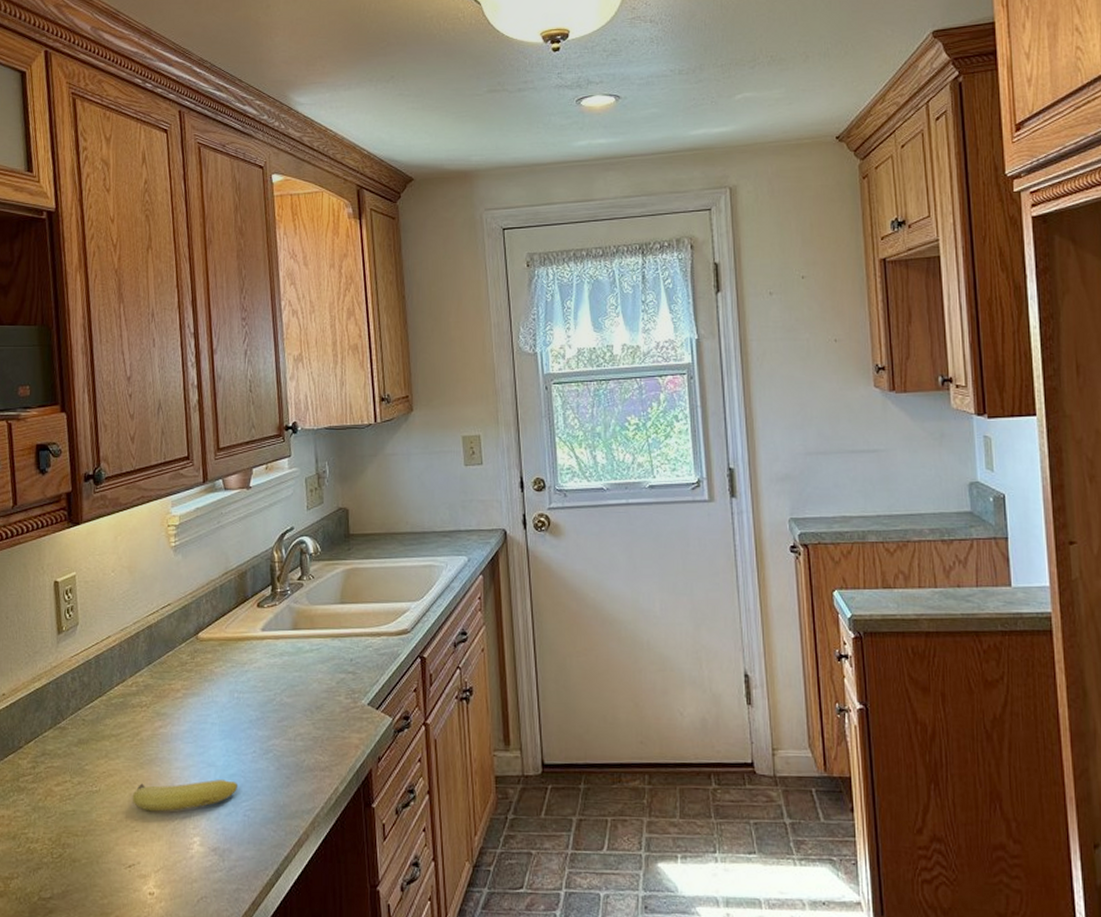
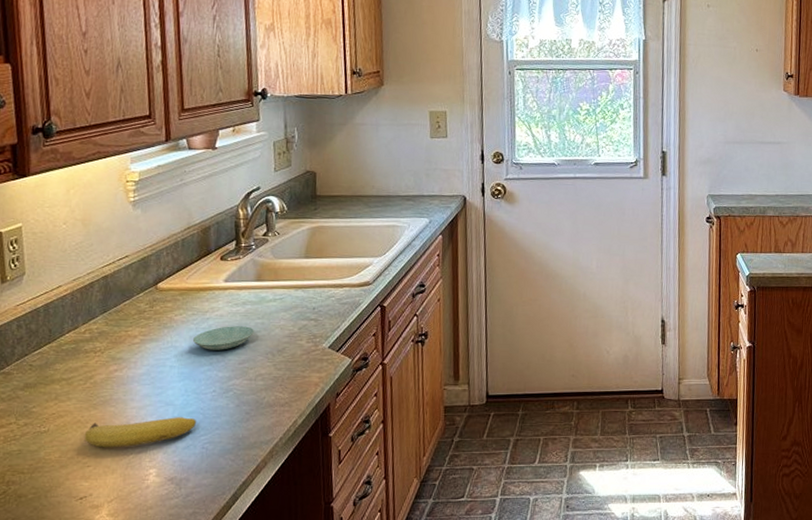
saucer: none [232,679,292,707] -> present [192,326,254,350]

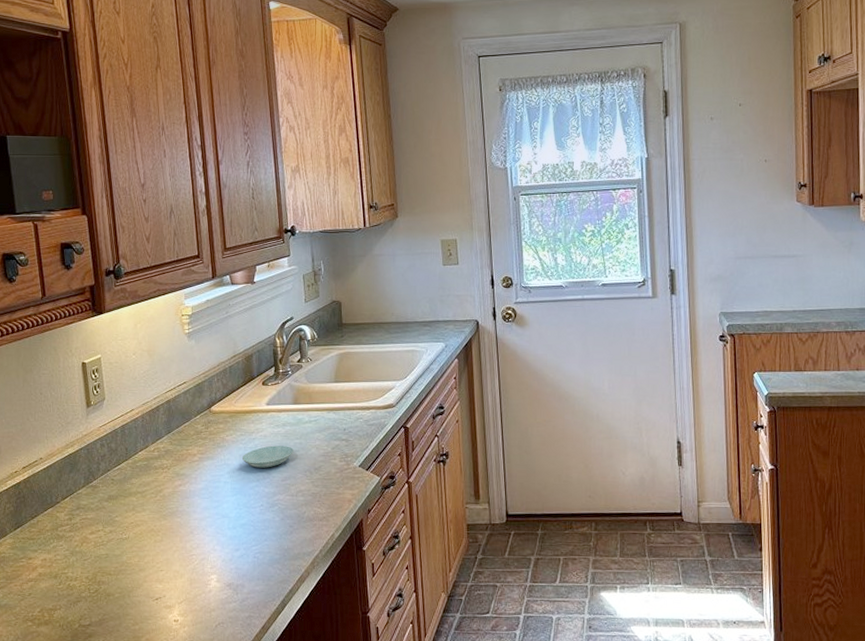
fruit: present [84,417,197,448] -> none [157,528,249,555]

